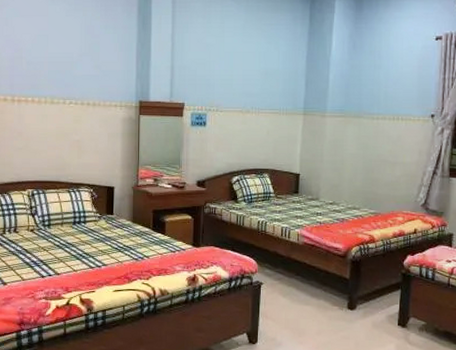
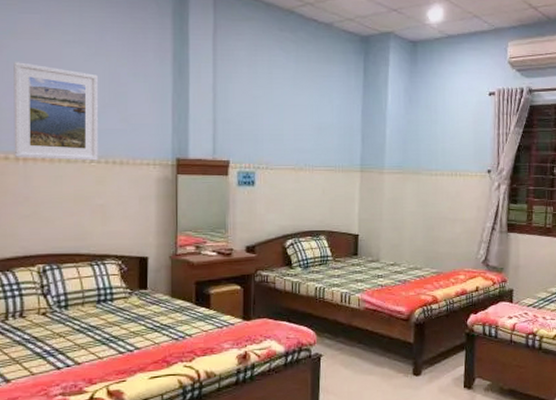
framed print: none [11,18,76,102] -> present [14,62,98,161]

